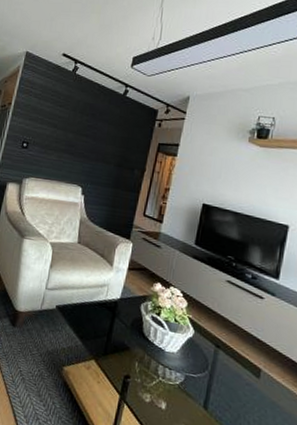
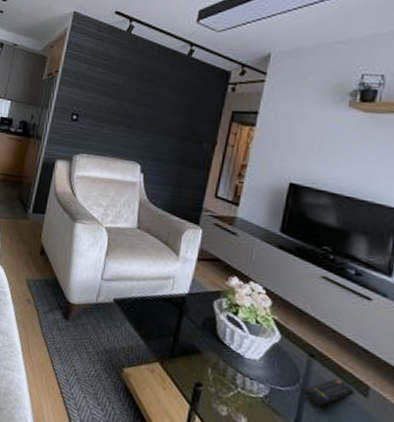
remote control: none [211,365,250,388] -> present [303,379,354,407]

